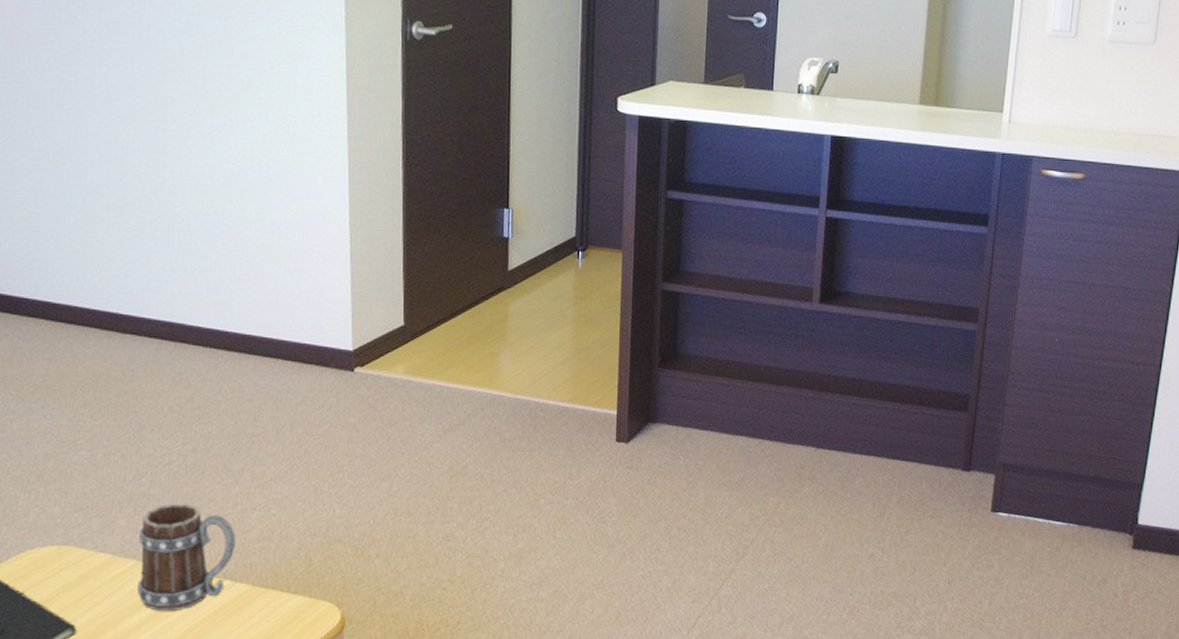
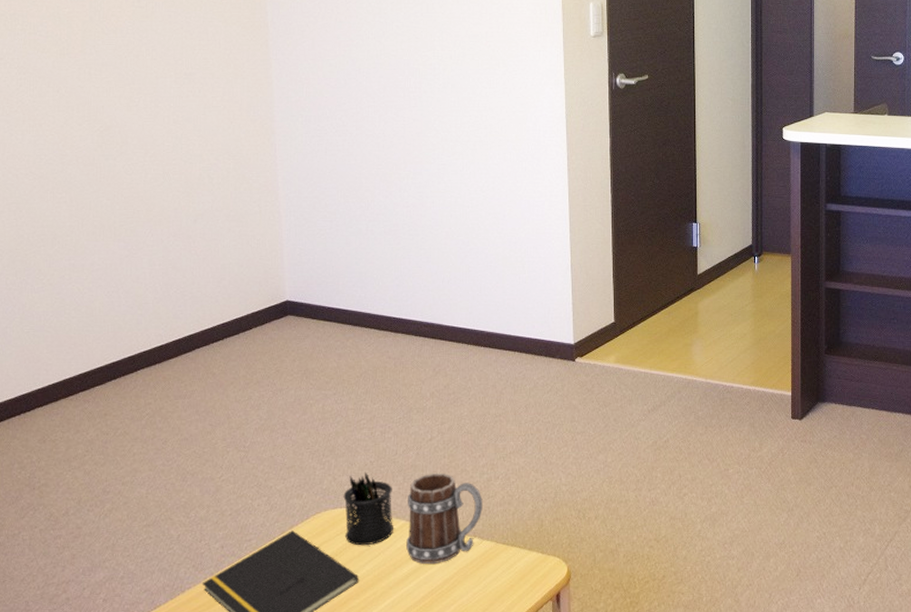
pen holder: none [55,501,121,591] -> present [343,471,393,546]

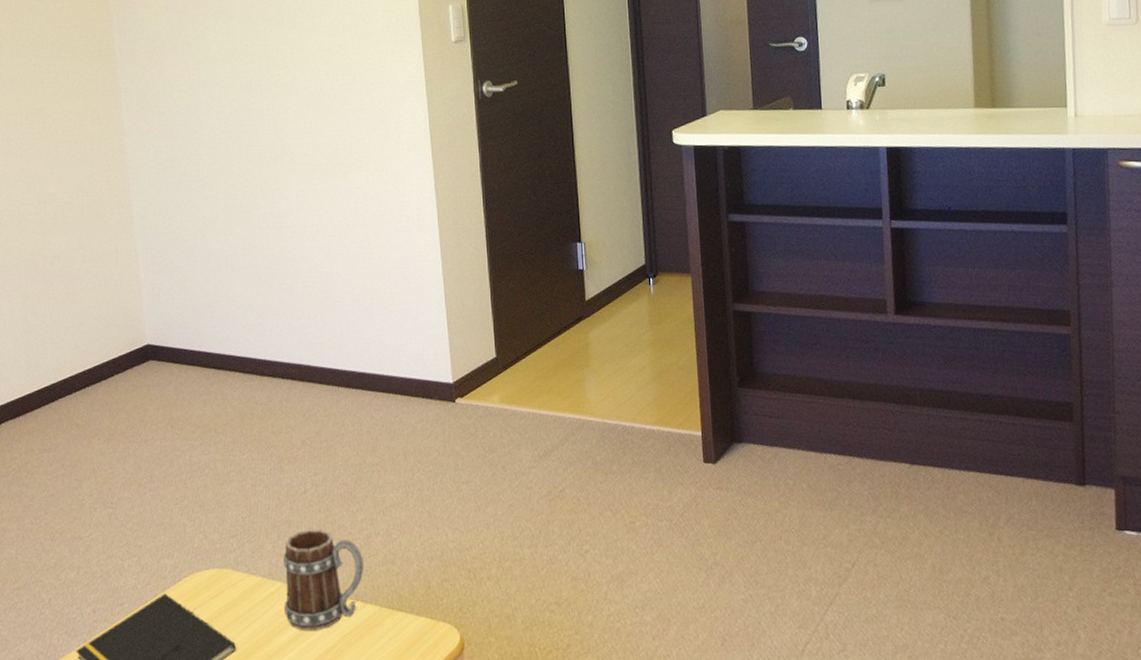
pen holder: present [343,471,393,546] -> none [215,528,270,610]

